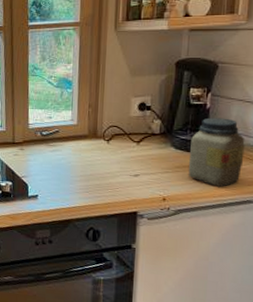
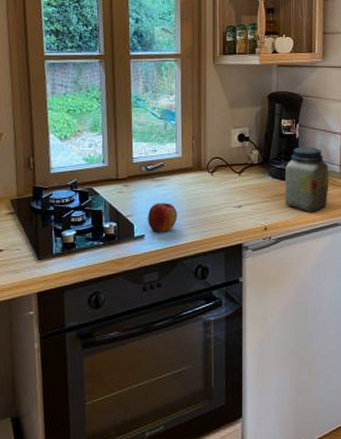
apple: none [41,166,71,195] -> present [148,203,178,233]

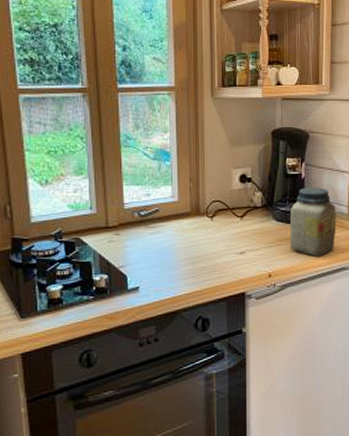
apple: present [148,203,178,233] -> none [142,251,176,285]

